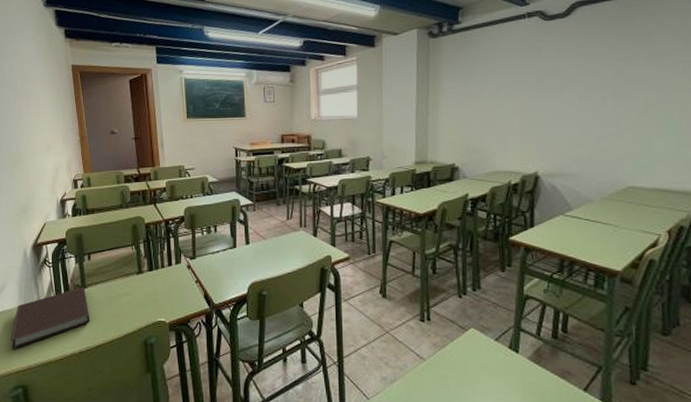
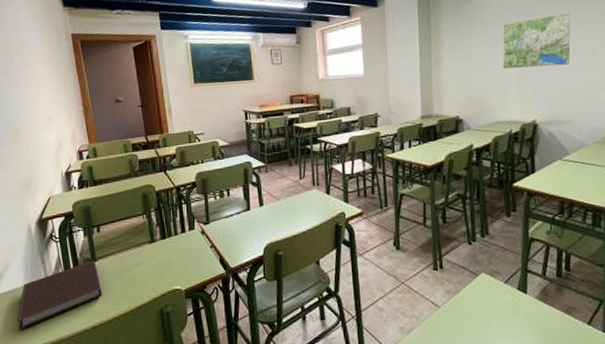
road map: none [505,59,582,116] -> present [503,13,571,69]

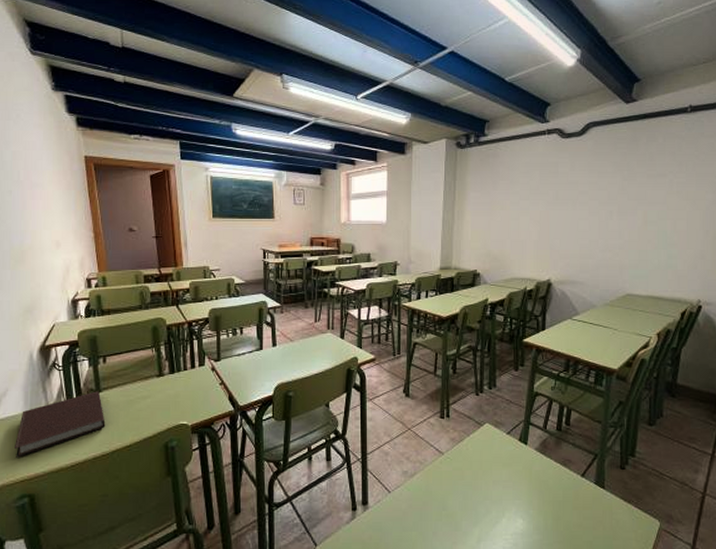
road map: present [503,13,571,69] -> none [524,176,593,228]

